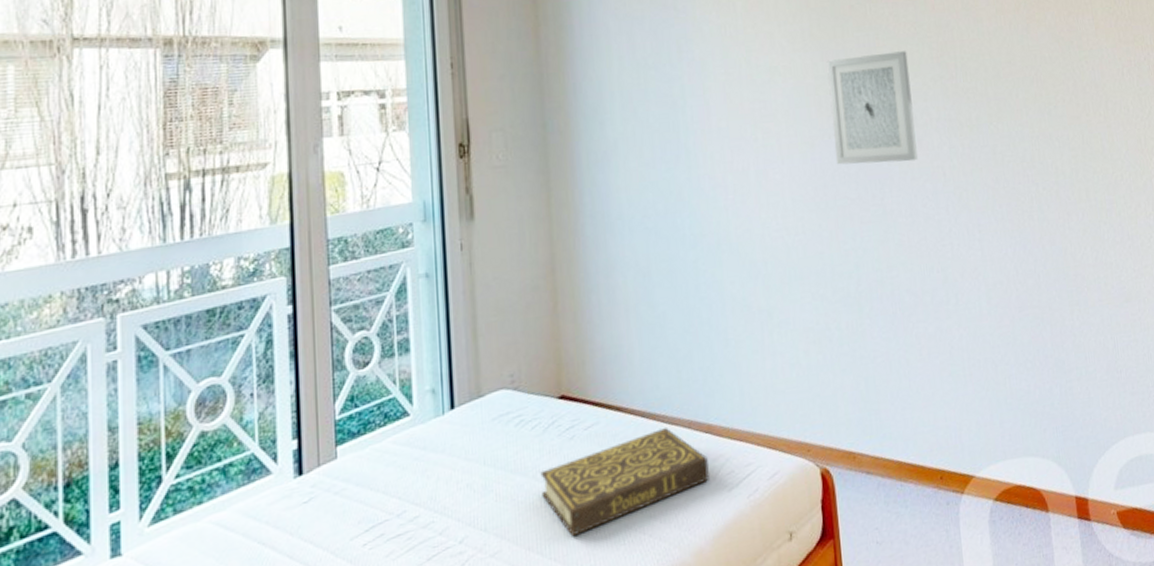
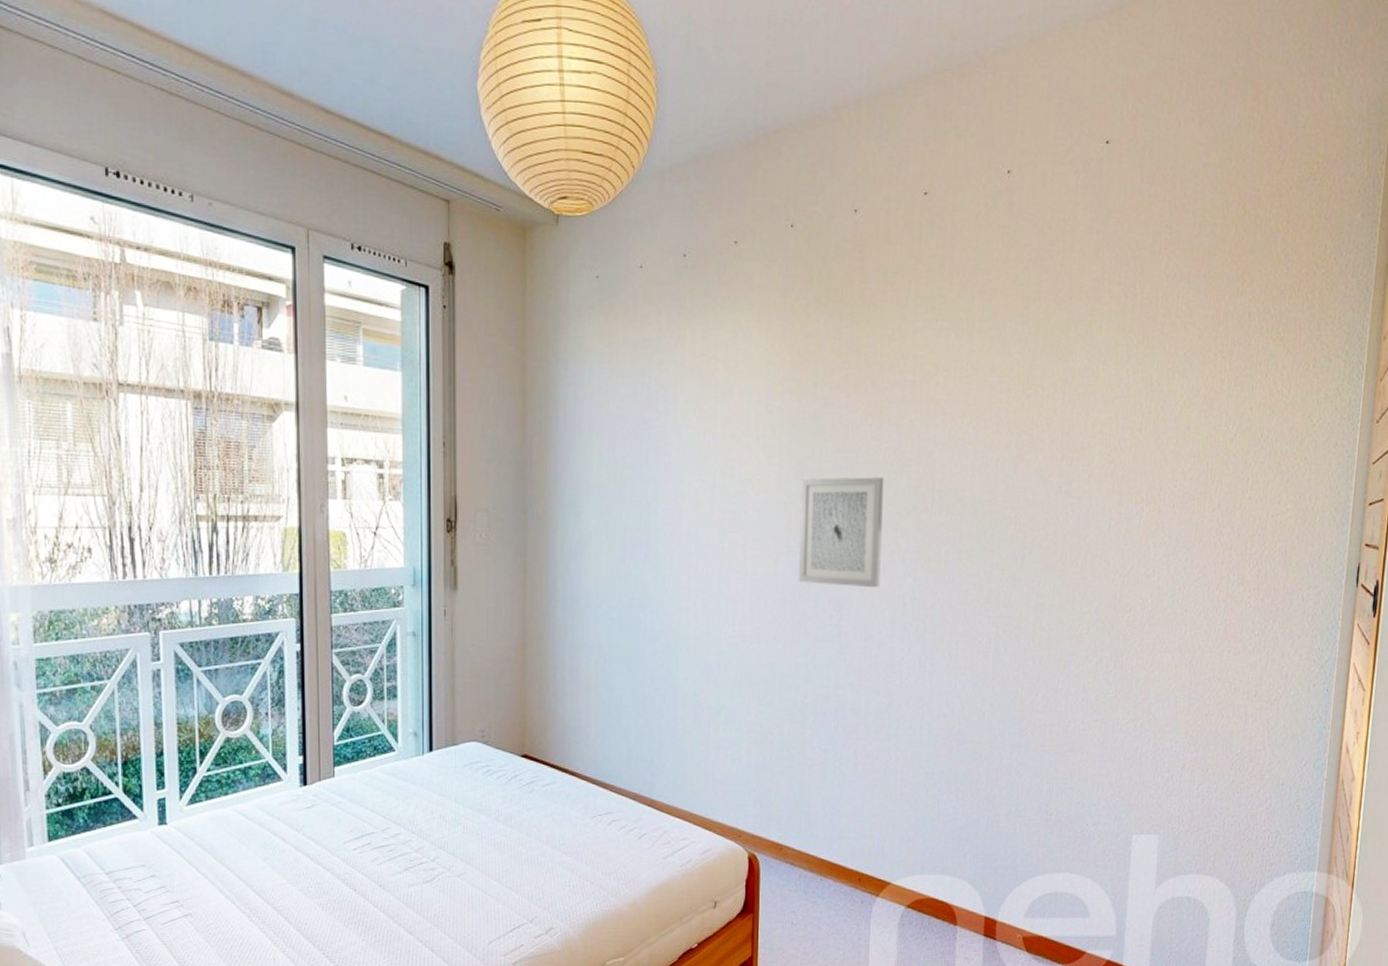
book: present [540,428,709,537] -> none [502,796,648,873]

